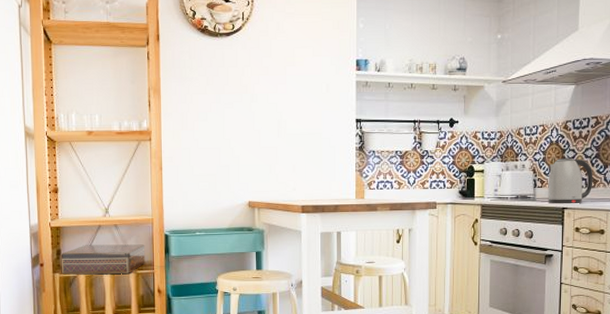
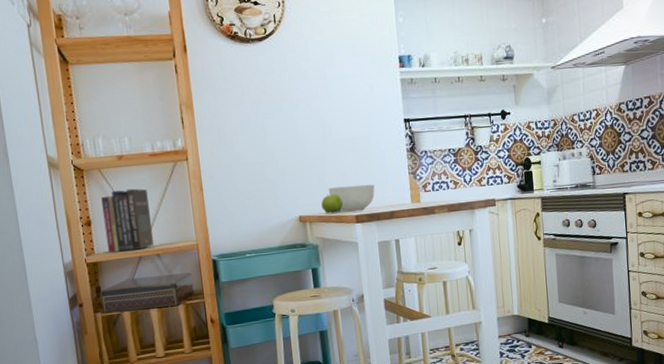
books: none [69,162,113,219] -> present [101,188,154,253]
fruit: none [271,183,291,202] -> present [321,193,344,214]
bowl: none [278,177,322,202] -> present [328,184,375,212]
kettle: present [548,157,593,204] -> none [606,140,652,191]

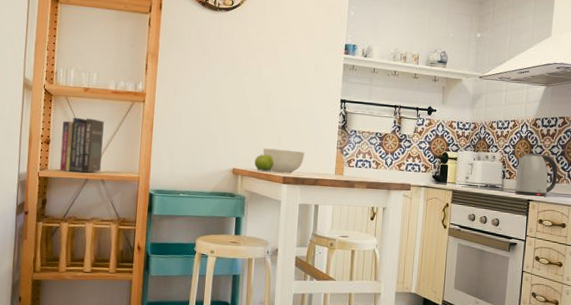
decorative box: present [101,272,194,313] -> none [44,196,129,228]
kettle: none [606,140,652,191] -> present [514,152,558,197]

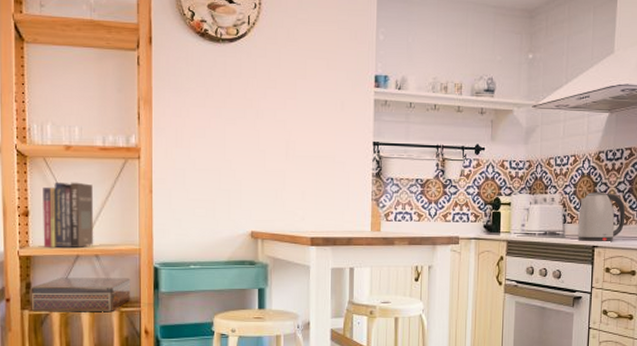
decorative box: none [44,196,129,228] -> present [31,277,131,311]
fruit: present [254,153,275,172] -> none [276,211,300,233]
bowl: present [263,148,305,173] -> none [285,205,334,233]

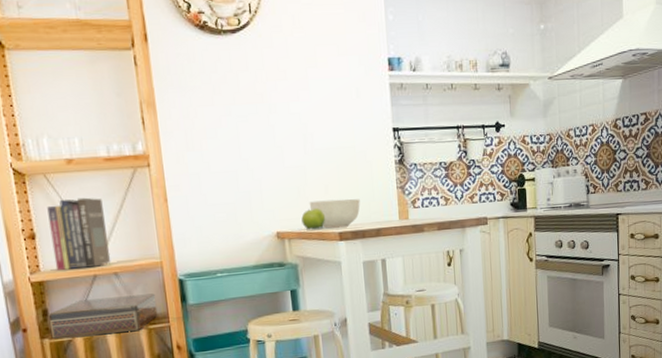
fruit: none [276,211,300,233] -> present [301,207,326,230]
bowl: none [285,205,334,233] -> present [309,199,360,229]
kettle: present [577,191,626,242] -> none [600,159,646,211]

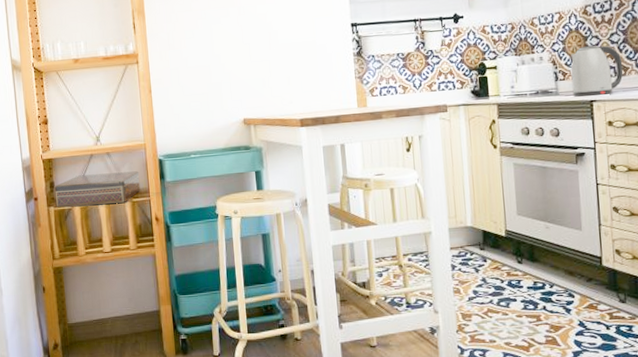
books: present [47,197,111,270] -> none [58,90,105,150]
fruit: present [301,207,326,230] -> none [266,96,288,117]
bowl: present [309,199,360,229] -> none [273,88,320,116]
kettle: none [600,159,646,211] -> present [570,45,624,98]

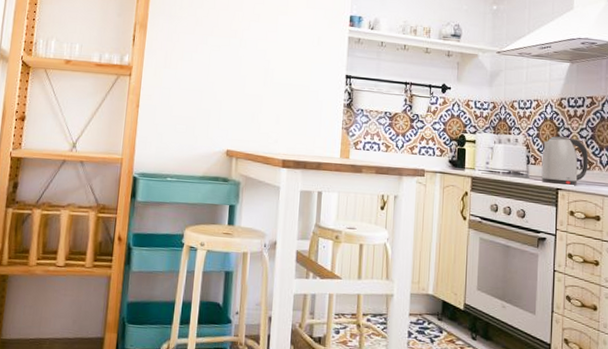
decorative box: present [54,171,141,207] -> none [15,179,111,216]

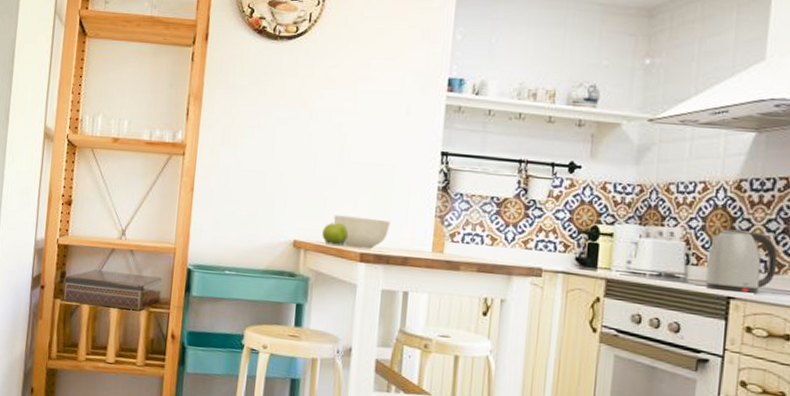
decorative box: none [15,179,111,216] -> present [63,269,163,310]
fruit: none [250,134,273,154] -> present [322,222,349,246]
bowl: none [260,127,307,156] -> present [333,215,390,249]

